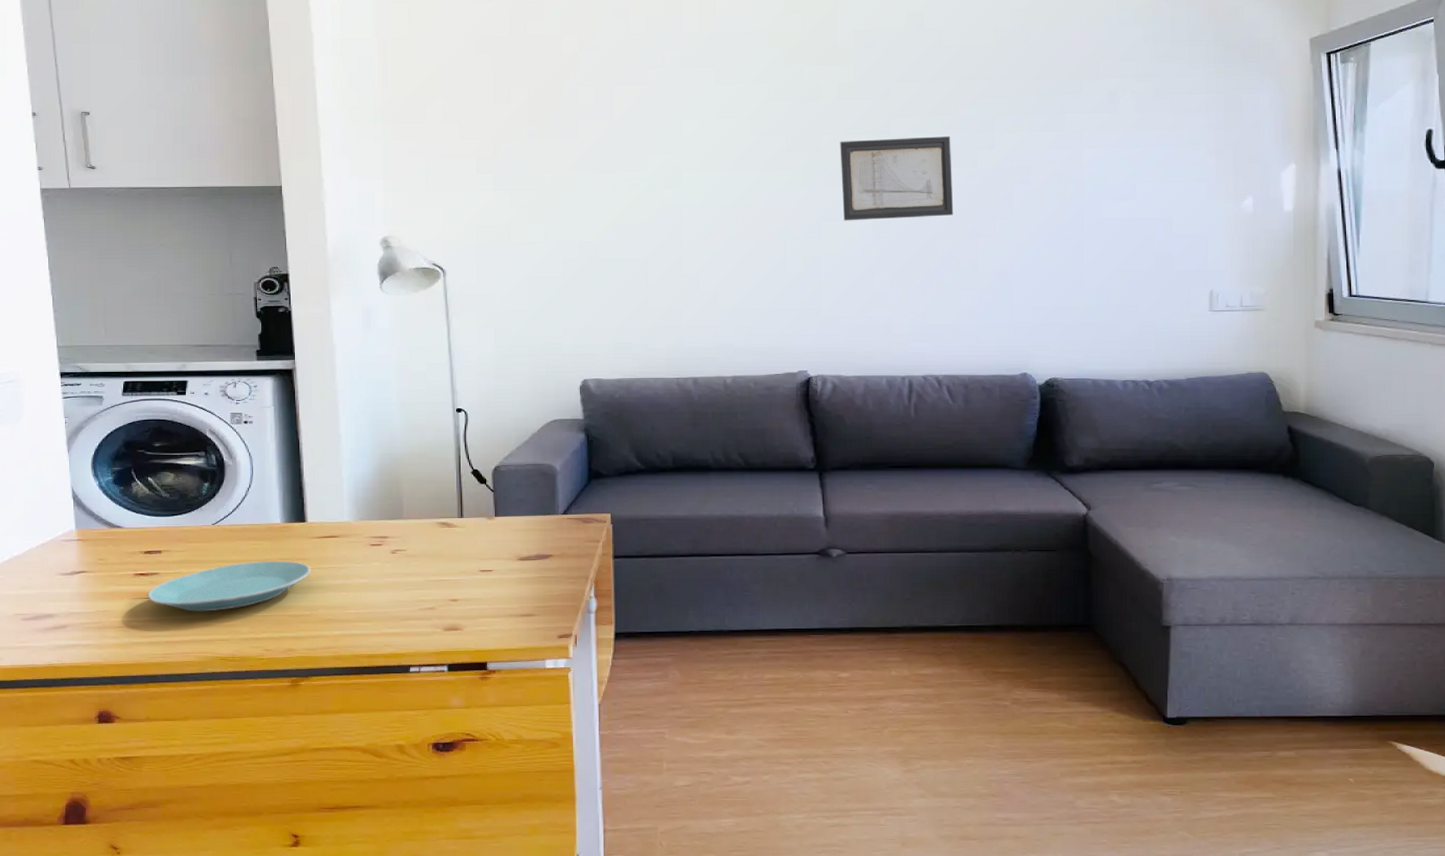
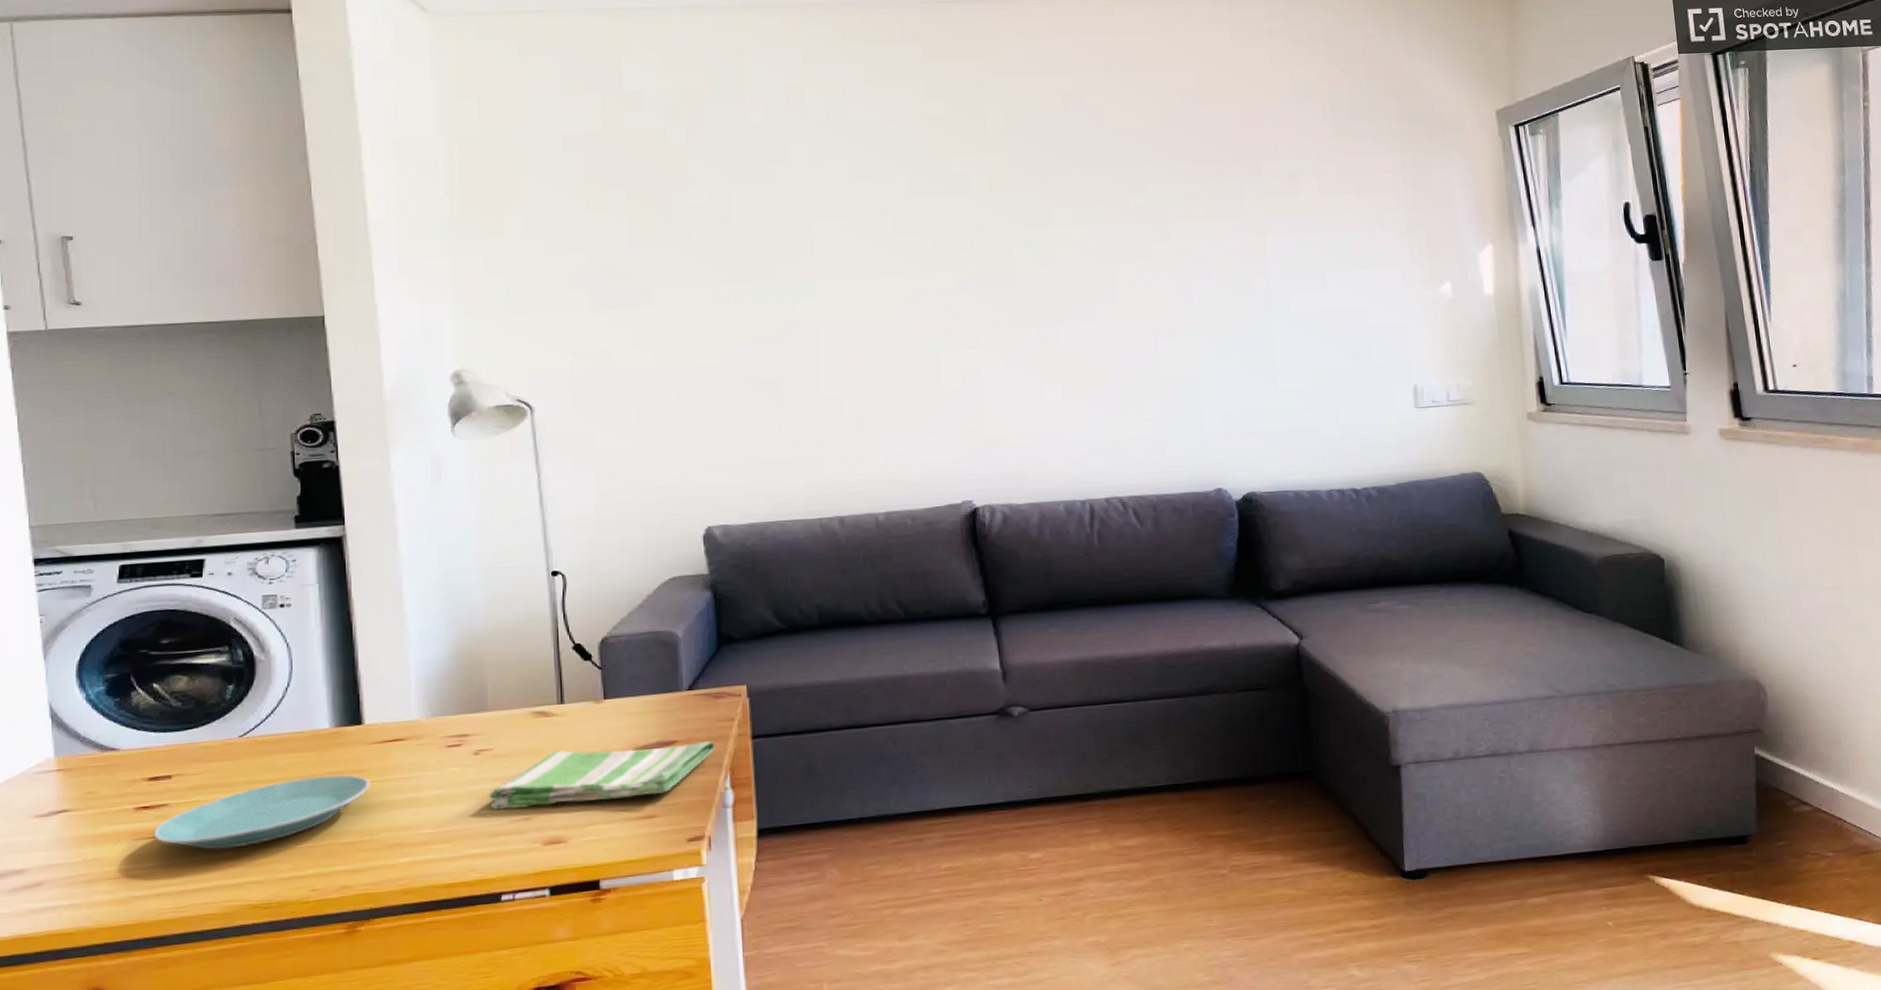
dish towel: none [401,555,584,600] -> present [488,740,716,810]
wall art: present [840,136,954,221] -> none [995,228,1129,328]

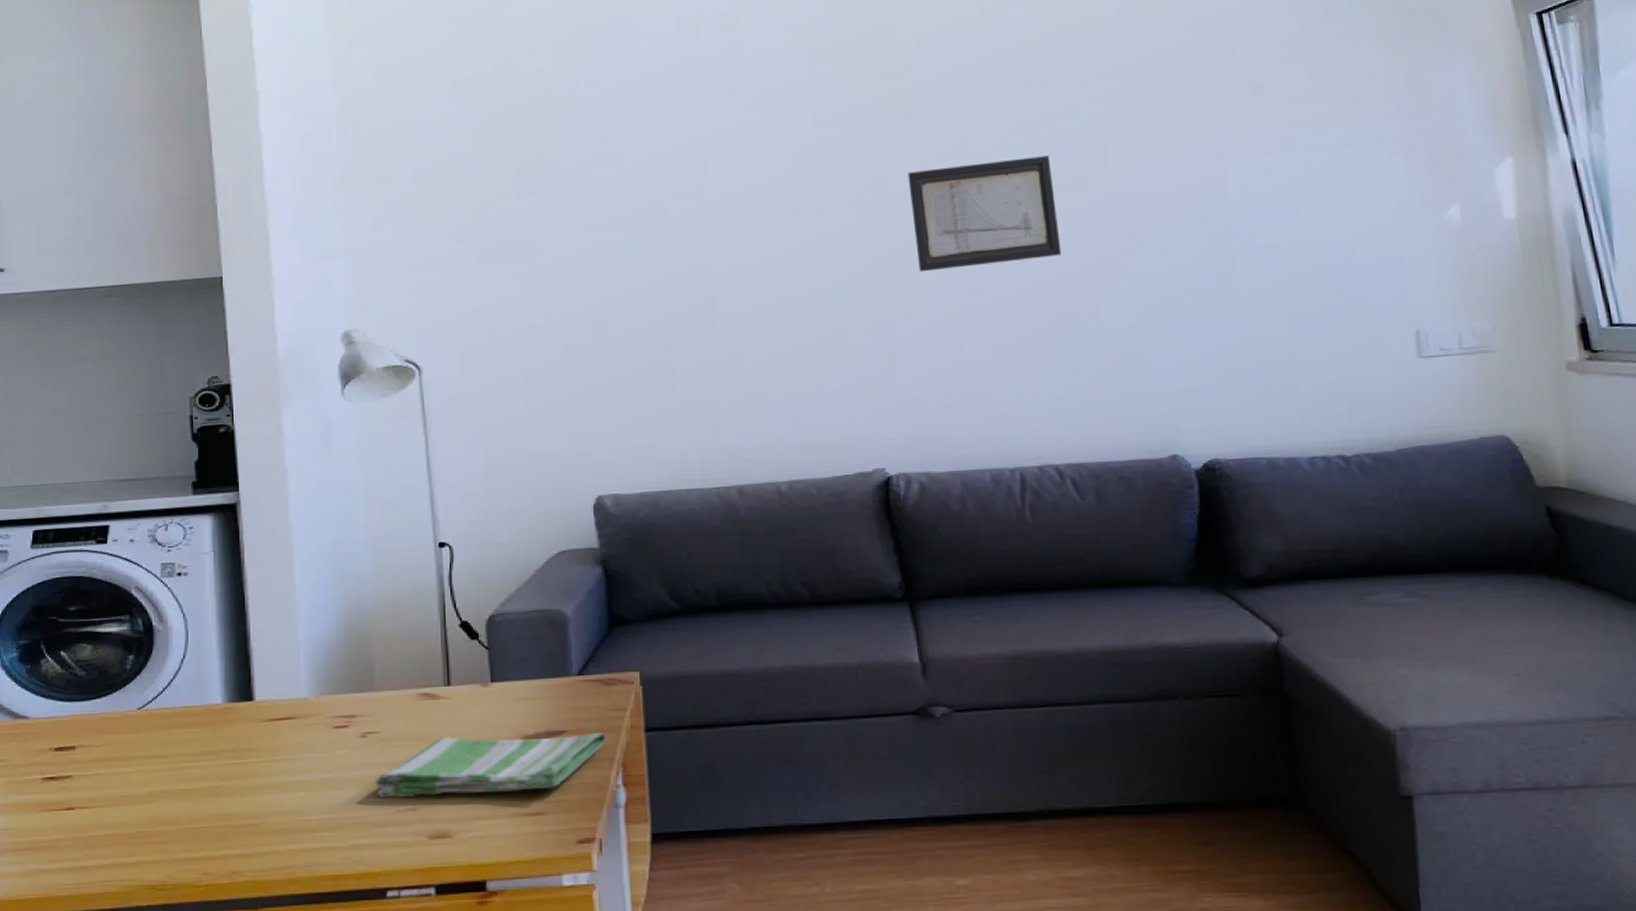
plate: present [153,775,371,851] -> none [58,753,261,826]
wall art: none [995,228,1129,328] -> present [907,155,1062,272]

